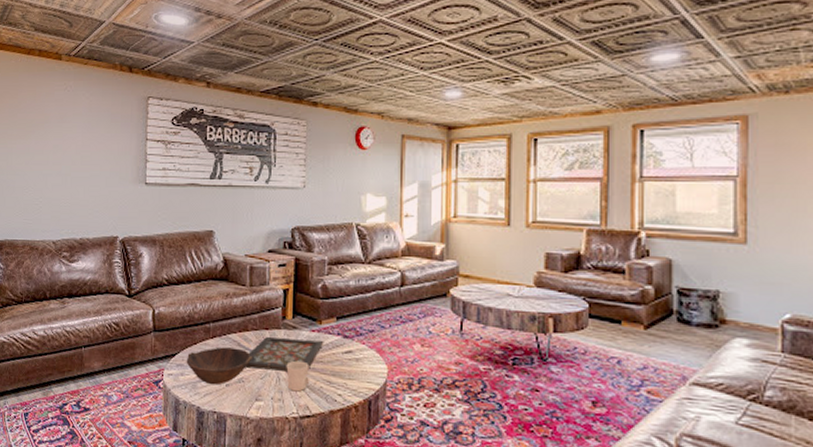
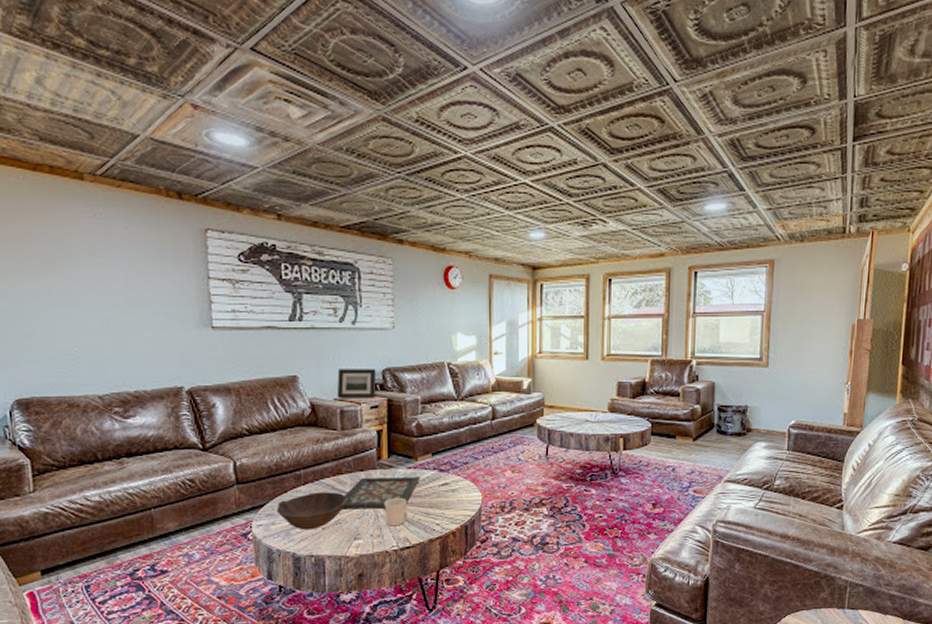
picture frame: none [248,226,286,256] -> present [337,369,376,398]

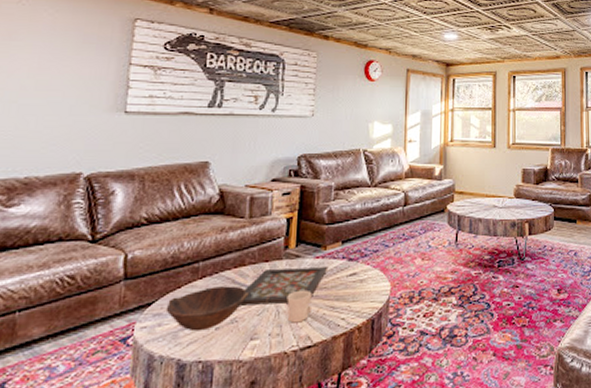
picture frame: present [337,369,376,398] -> none [248,155,292,185]

